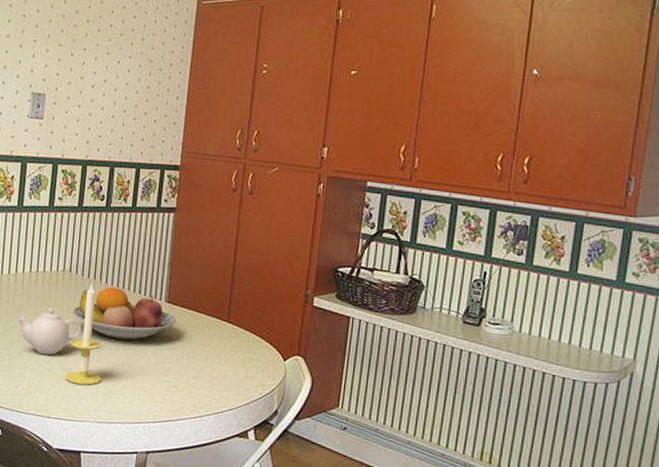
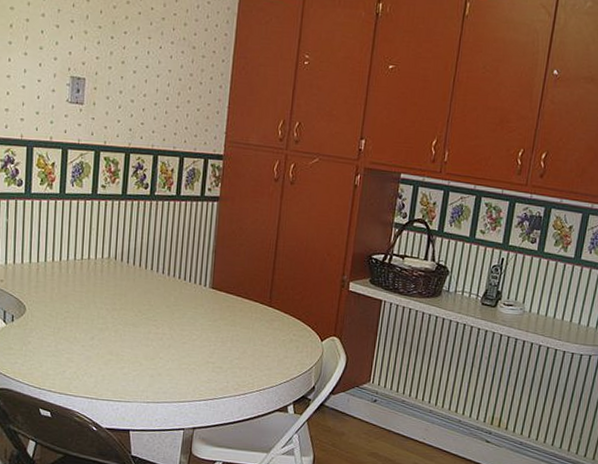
teapot: present [17,307,82,356] -> none [63,294,128,341]
candle: present [65,283,103,385] -> none [113,270,149,368]
fruit bowl: present [73,287,177,340] -> none [119,274,221,325]

